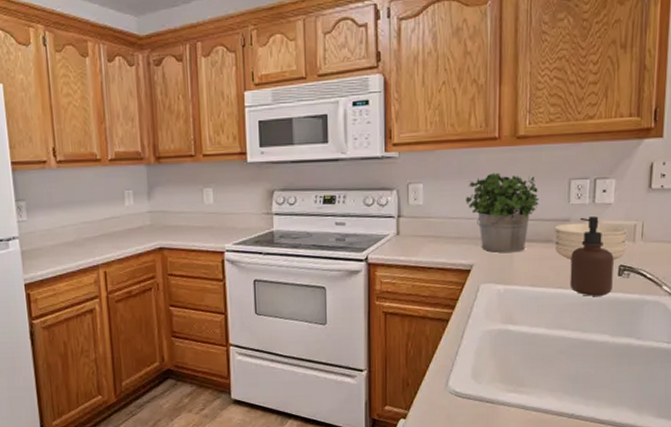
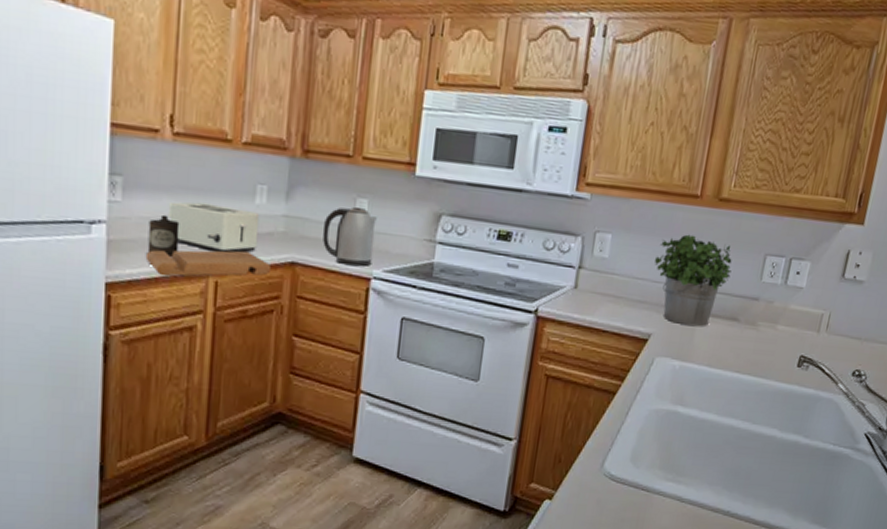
canister: none [49,225,74,257] -> present [147,214,180,257]
cutting board: none [50,244,145,273] -> present [145,249,272,277]
toaster: none [61,211,132,249] -> present [167,201,260,253]
kettle: none [181,195,223,244] -> present [323,206,377,267]
bowl: present [554,222,628,261] -> none [738,302,815,350]
soap dispenser: present [570,216,614,297] -> none [747,298,797,387]

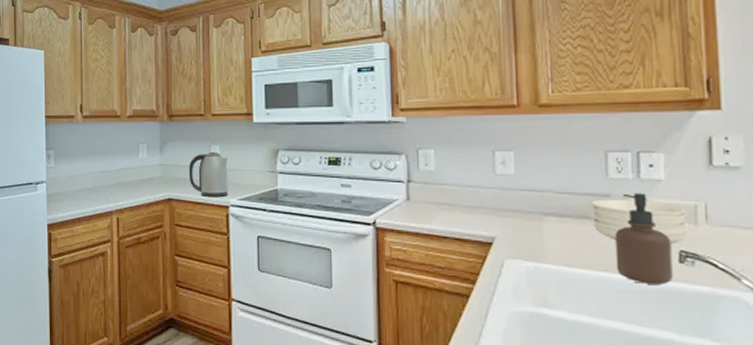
cutting board: present [145,249,272,277] -> none [71,193,155,217]
canister: present [147,214,180,257] -> none [71,173,91,202]
toaster: present [167,201,260,253] -> none [83,162,144,196]
potted plant: present [654,234,732,327] -> none [483,141,570,228]
bowl: none [738,302,815,350] -> present [590,199,687,245]
soap dispenser: none [747,298,797,387] -> present [614,193,673,286]

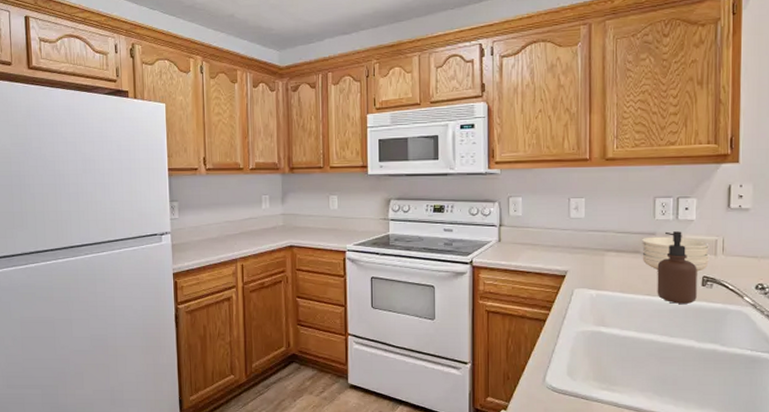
kettle: present [189,151,229,198] -> none [309,201,345,244]

